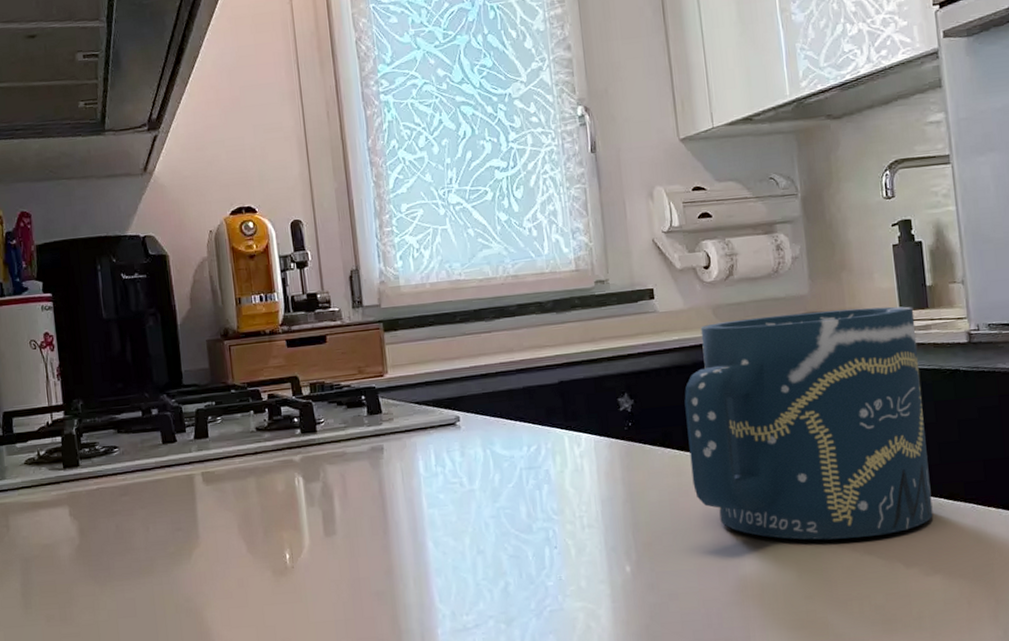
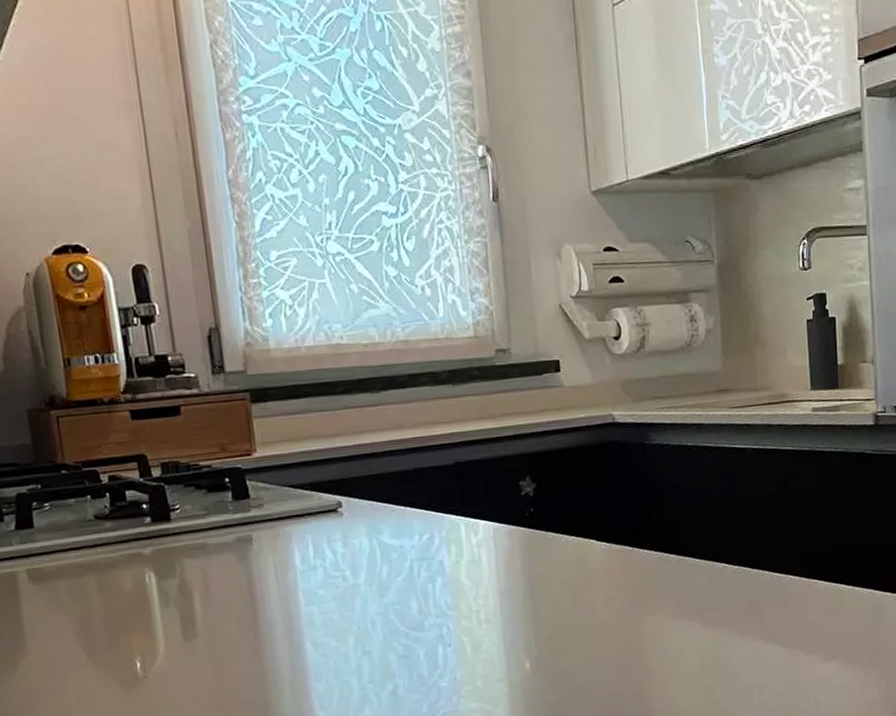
cup: present [684,306,933,540] -> none [590,385,833,630]

